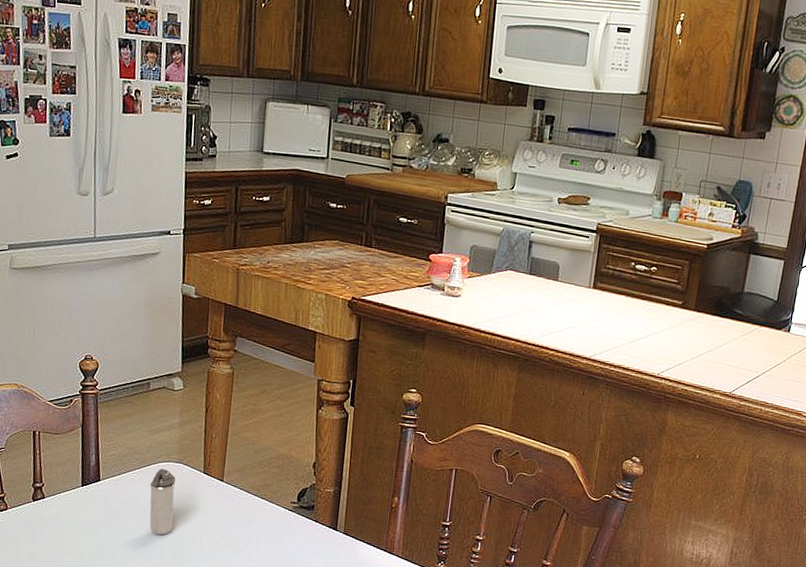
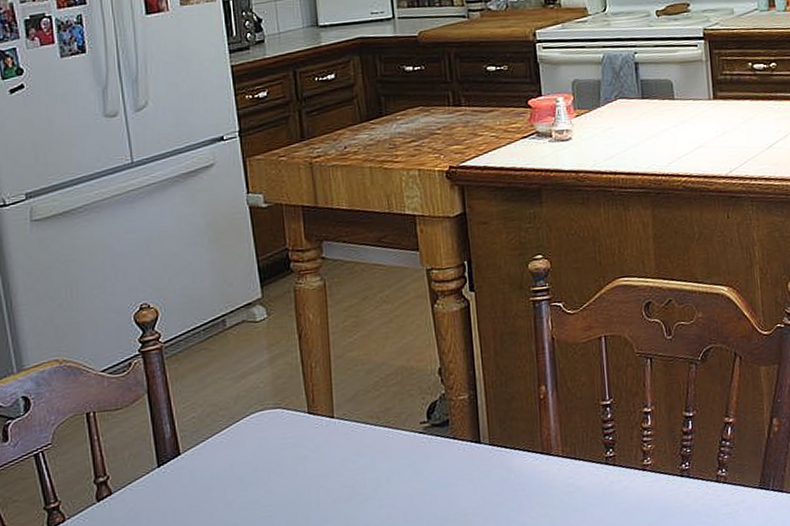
shaker: present [149,469,175,536] -> none [243,420,281,505]

